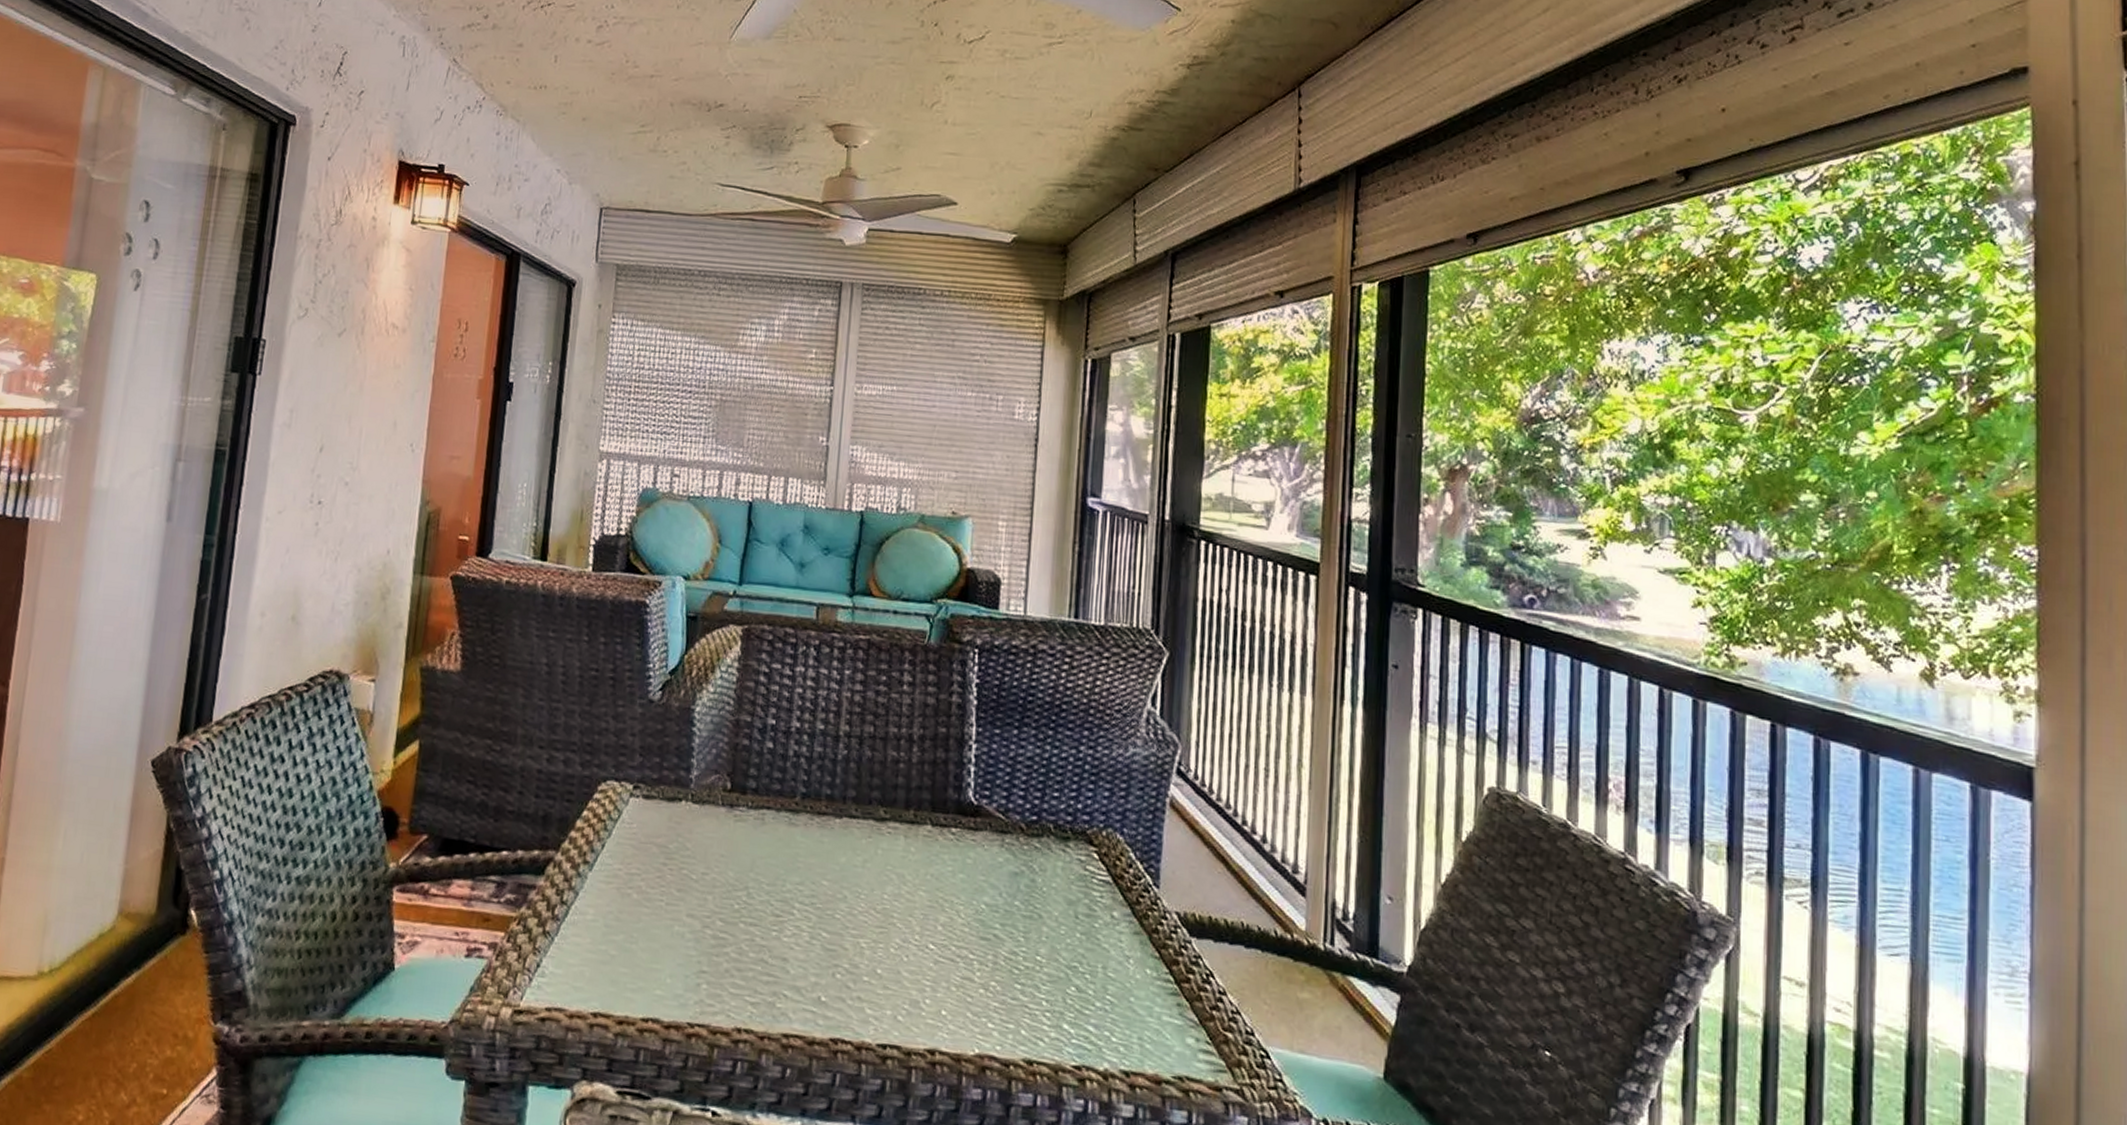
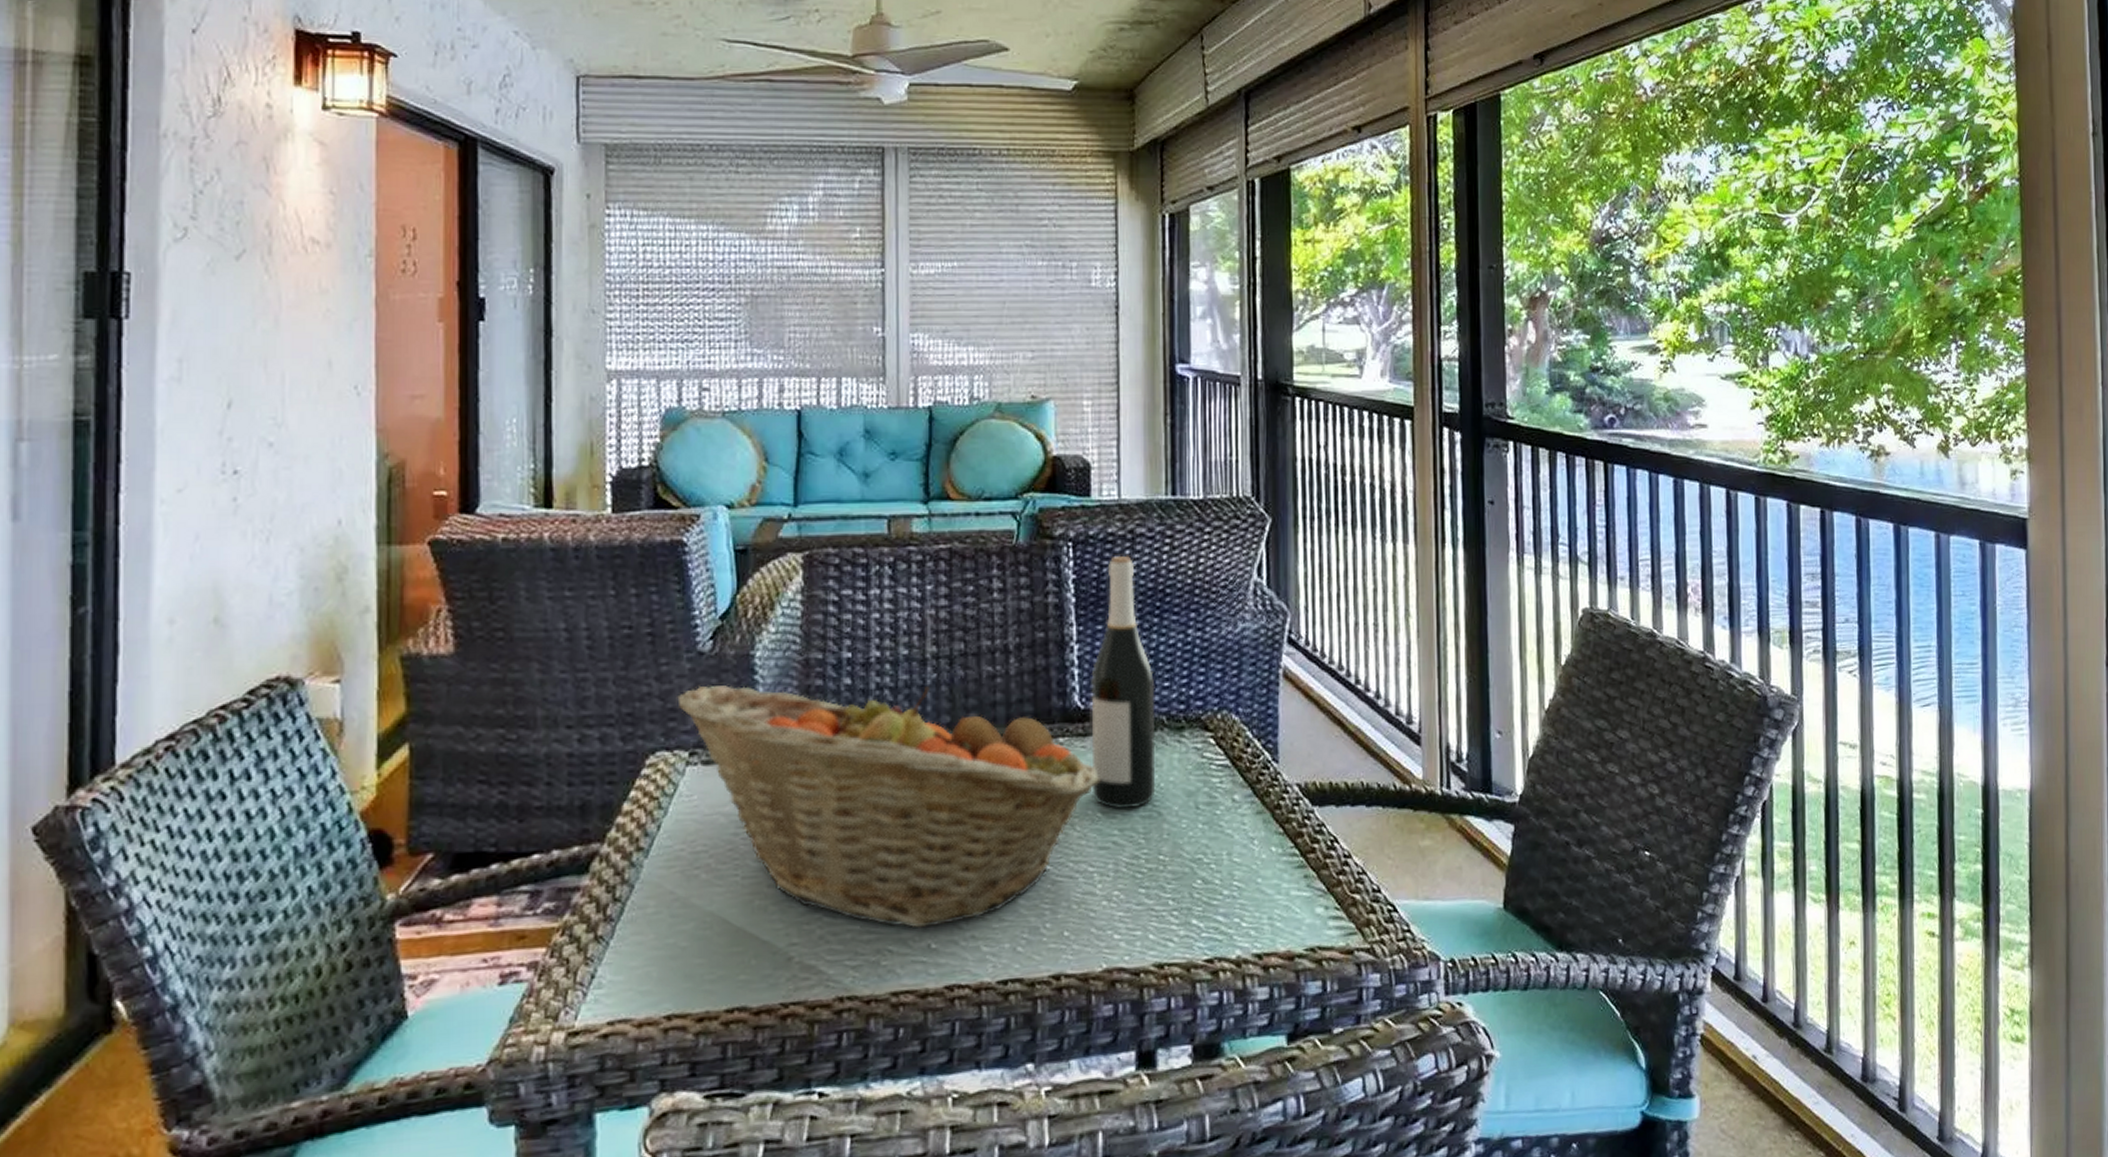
fruit basket: none [628,728,987,981] -> present [677,685,1100,929]
wine bottle: none [979,667,1045,907] -> present [1091,555,1156,809]

